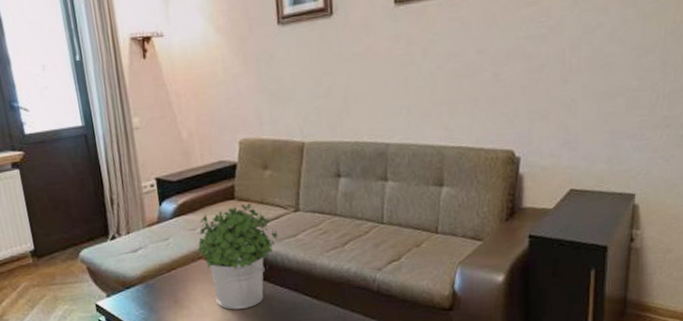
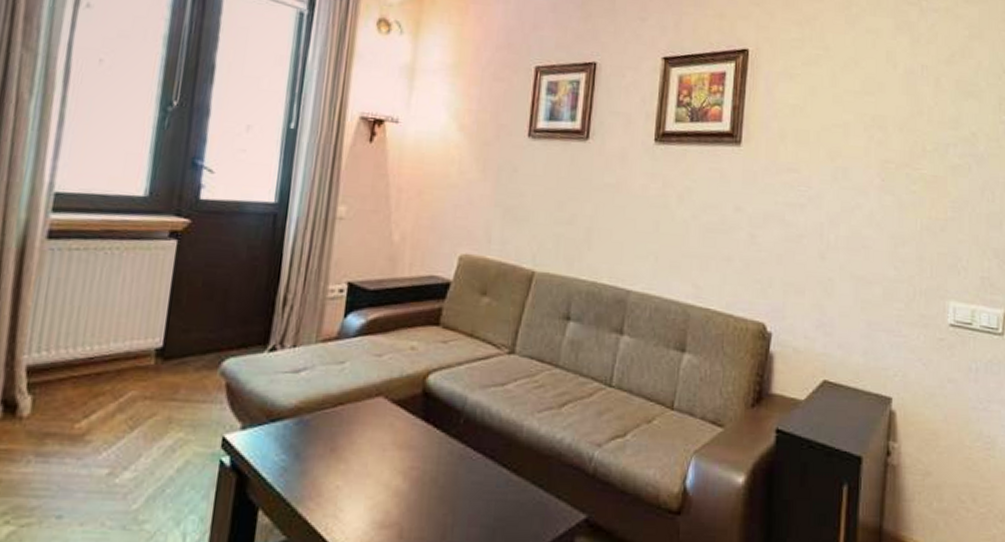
potted plant: present [197,203,279,310] -> none [378,333,484,474]

